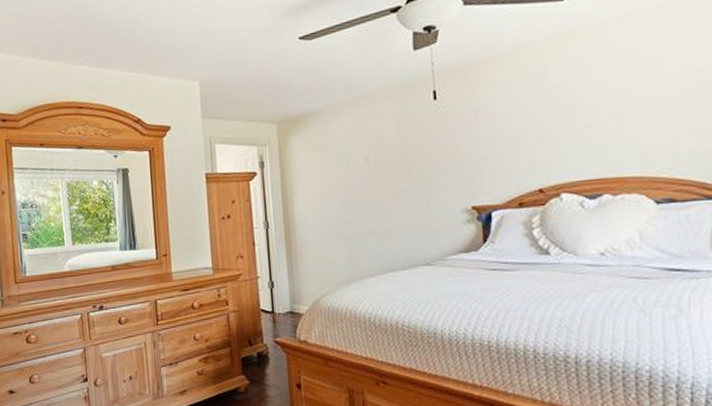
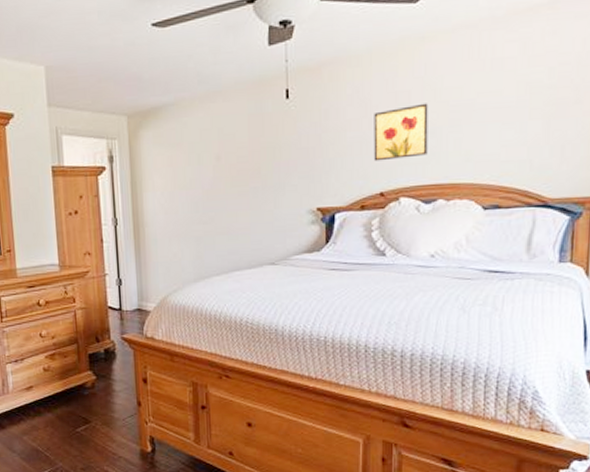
wall art: none [526,97,588,158] -> present [373,103,428,161]

